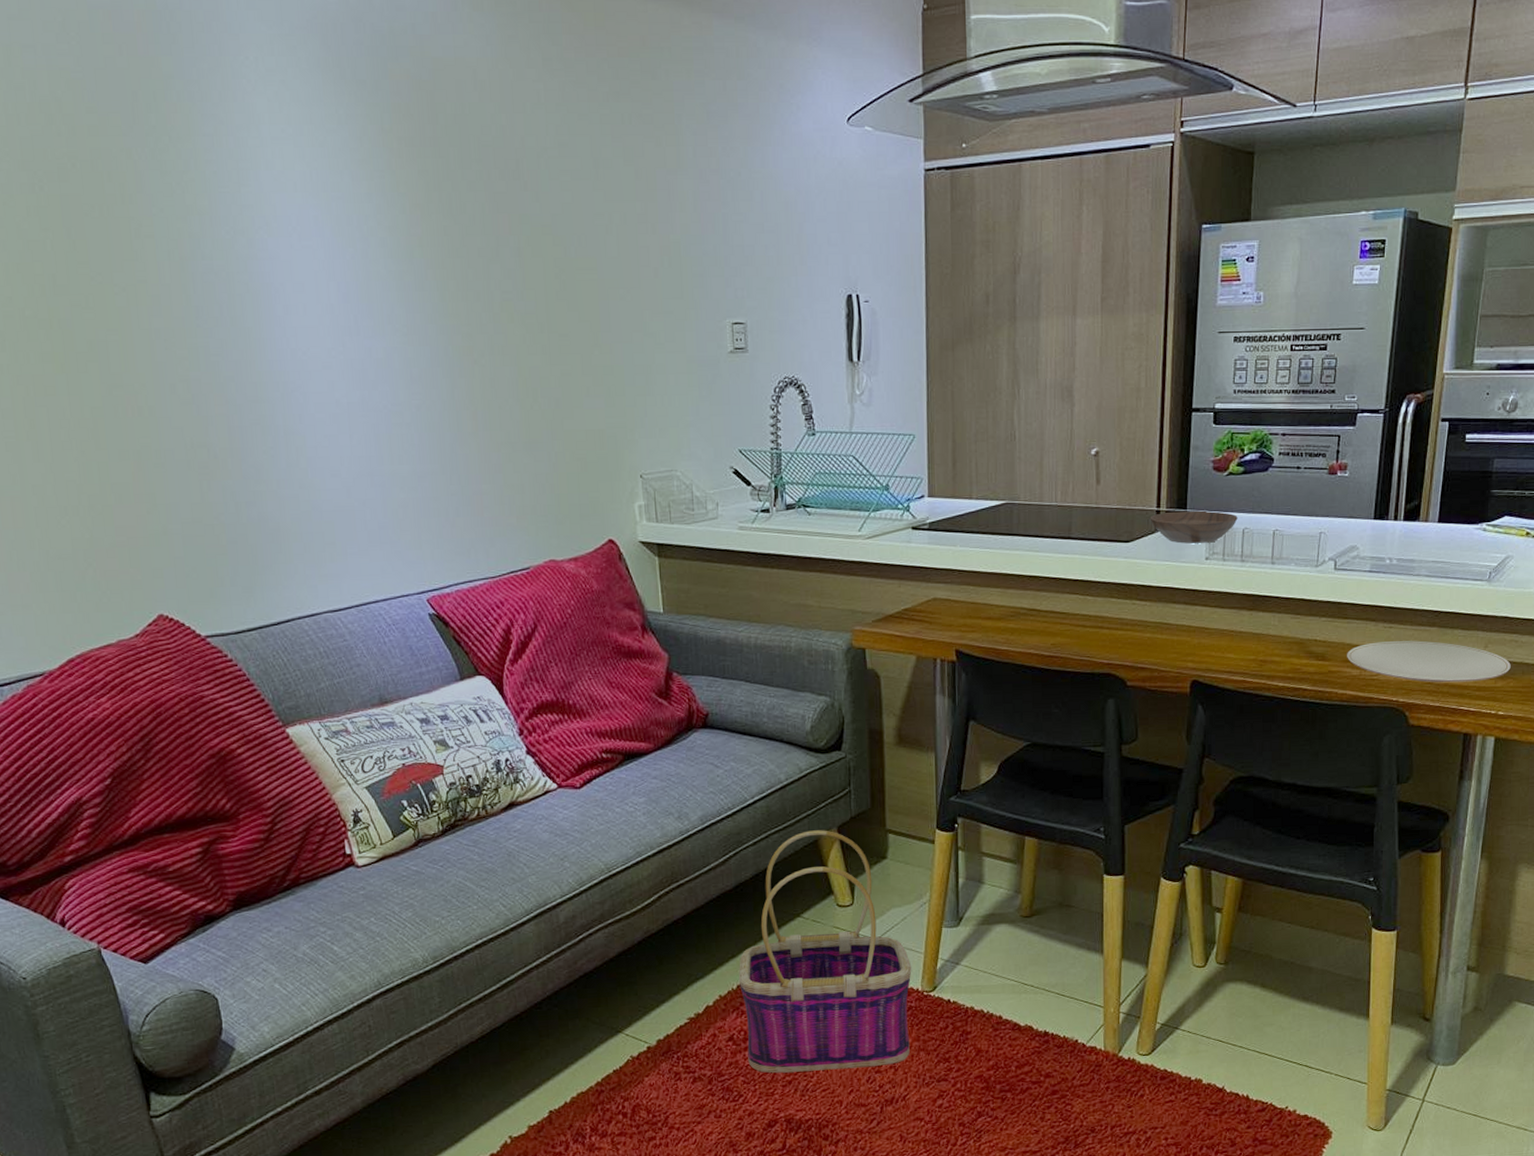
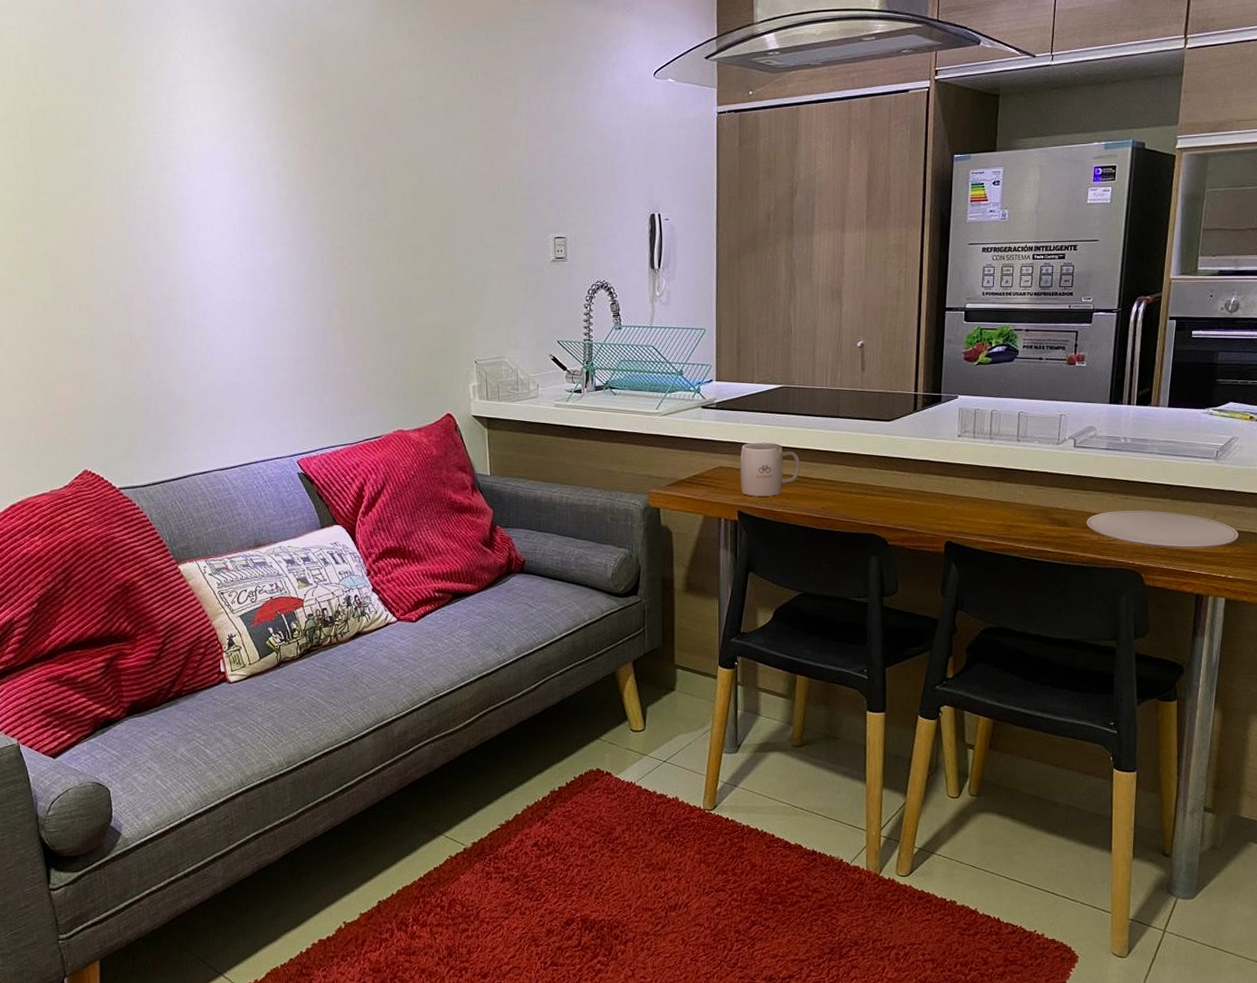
basket: present [738,830,912,1074] -> none [544,664,695,877]
mug: none [957,568,1028,633] -> present [740,442,801,497]
bowl: present [1150,510,1238,544] -> none [908,395,987,423]

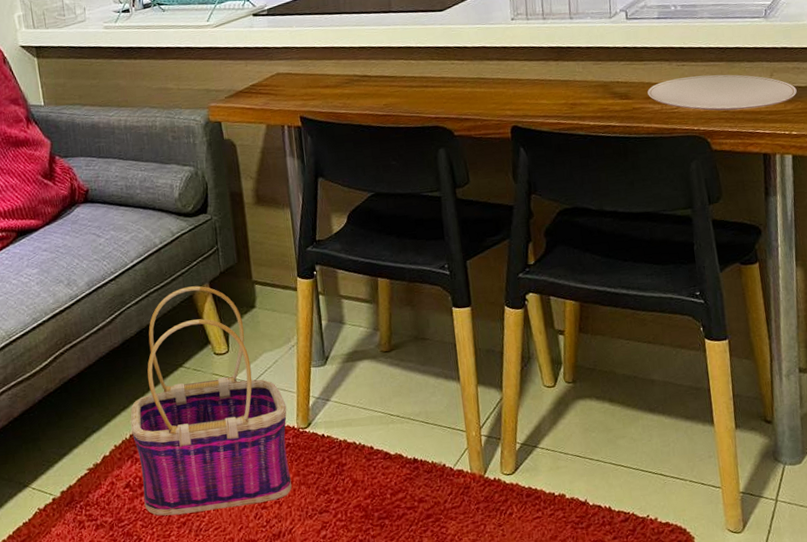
basket: none [544,664,695,877] -> present [130,285,292,516]
mug: present [740,442,801,497] -> none [297,44,359,101]

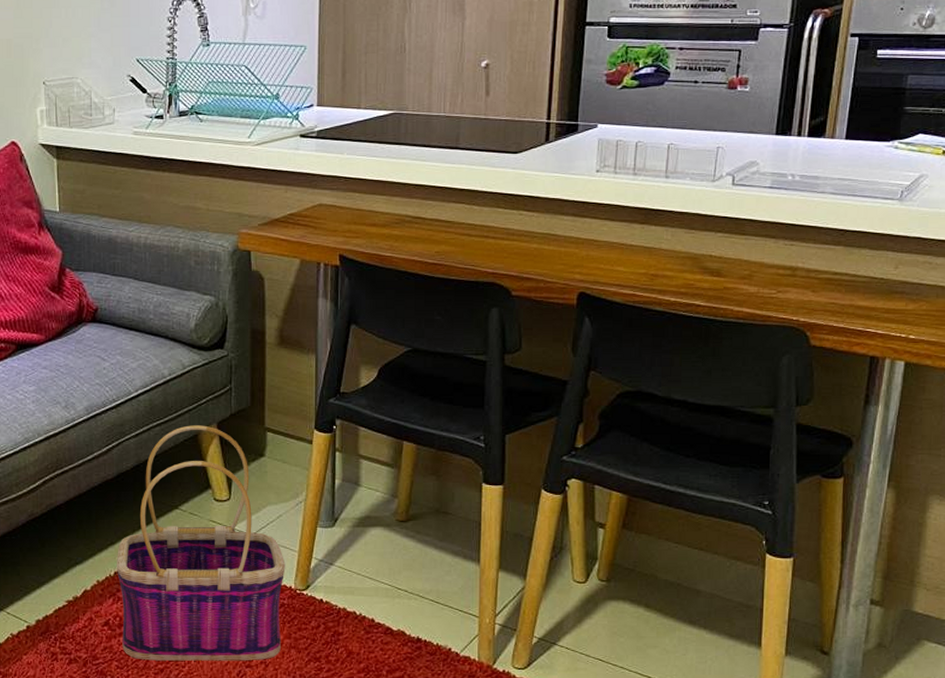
plate: present [647,74,797,111] -> none [744,259,924,304]

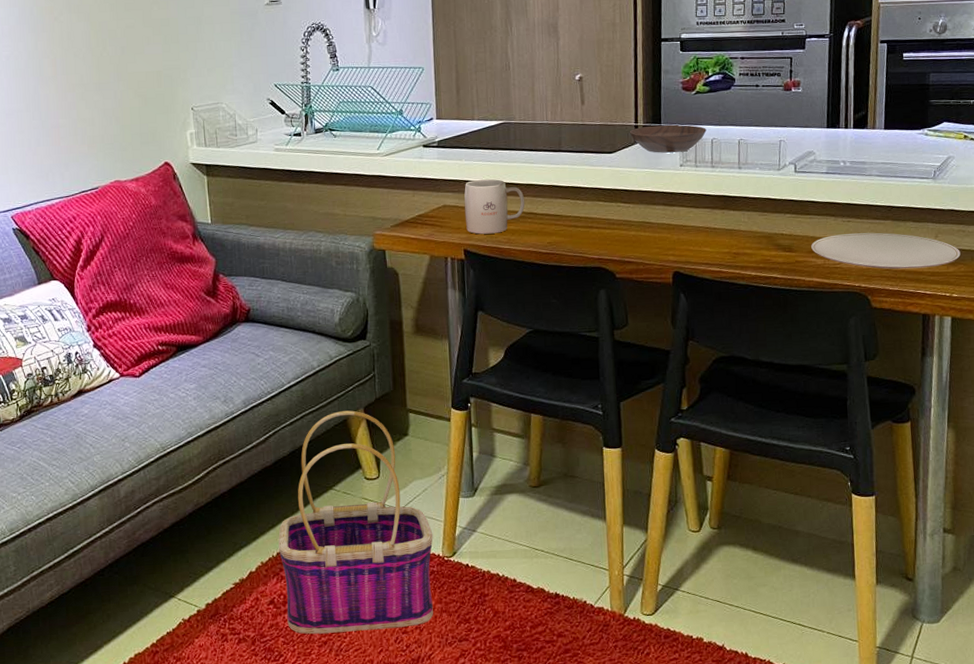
mug: none [342,176,413,239] -> present [464,179,525,234]
bowl: none [539,123,631,156] -> present [629,124,707,153]
plate: none [744,259,924,304] -> present [811,232,961,270]

